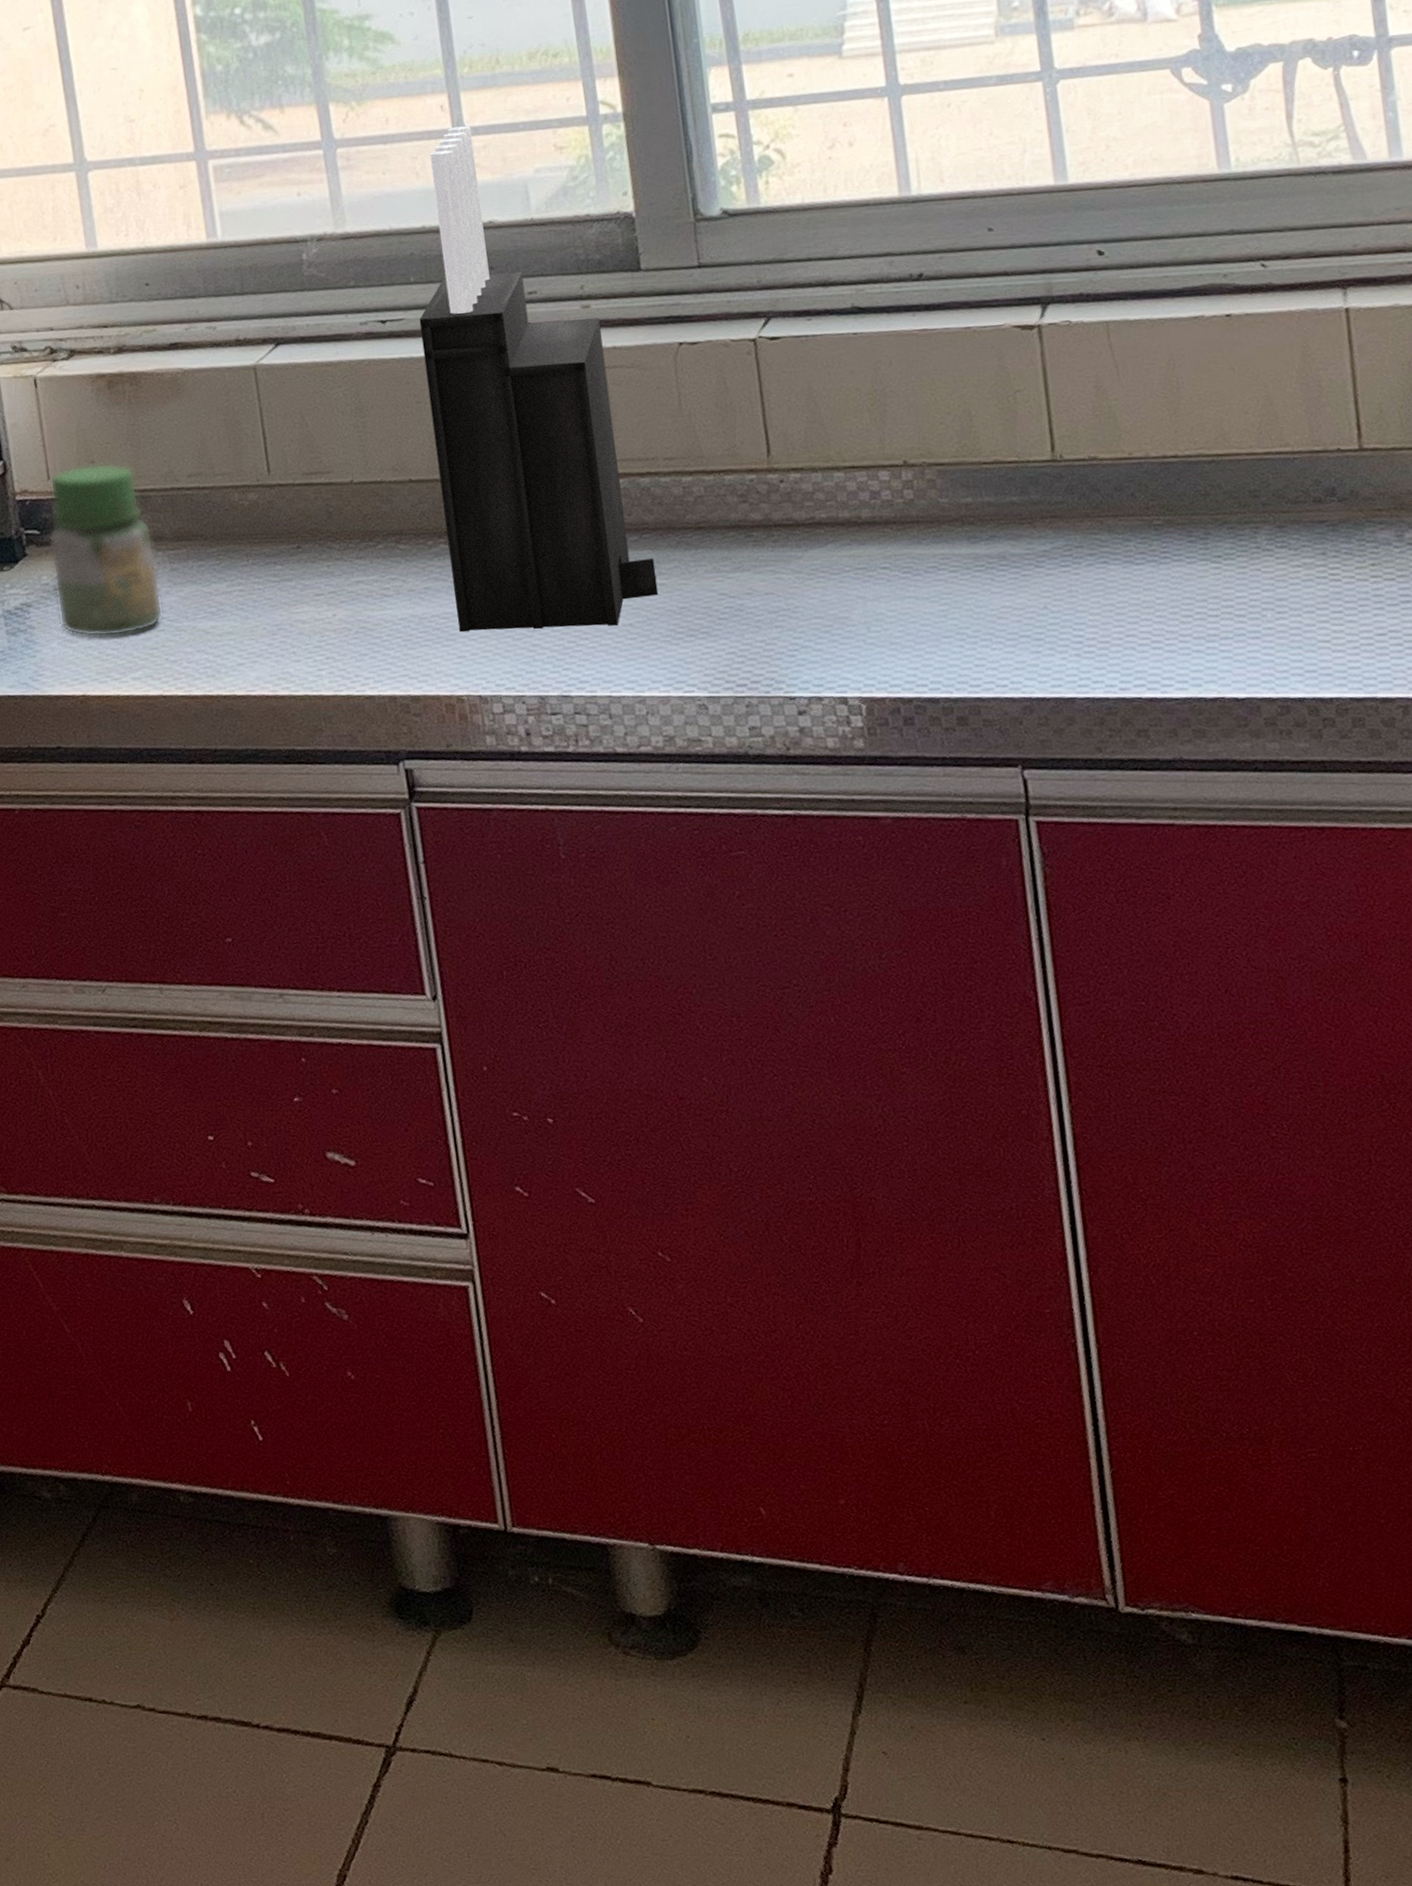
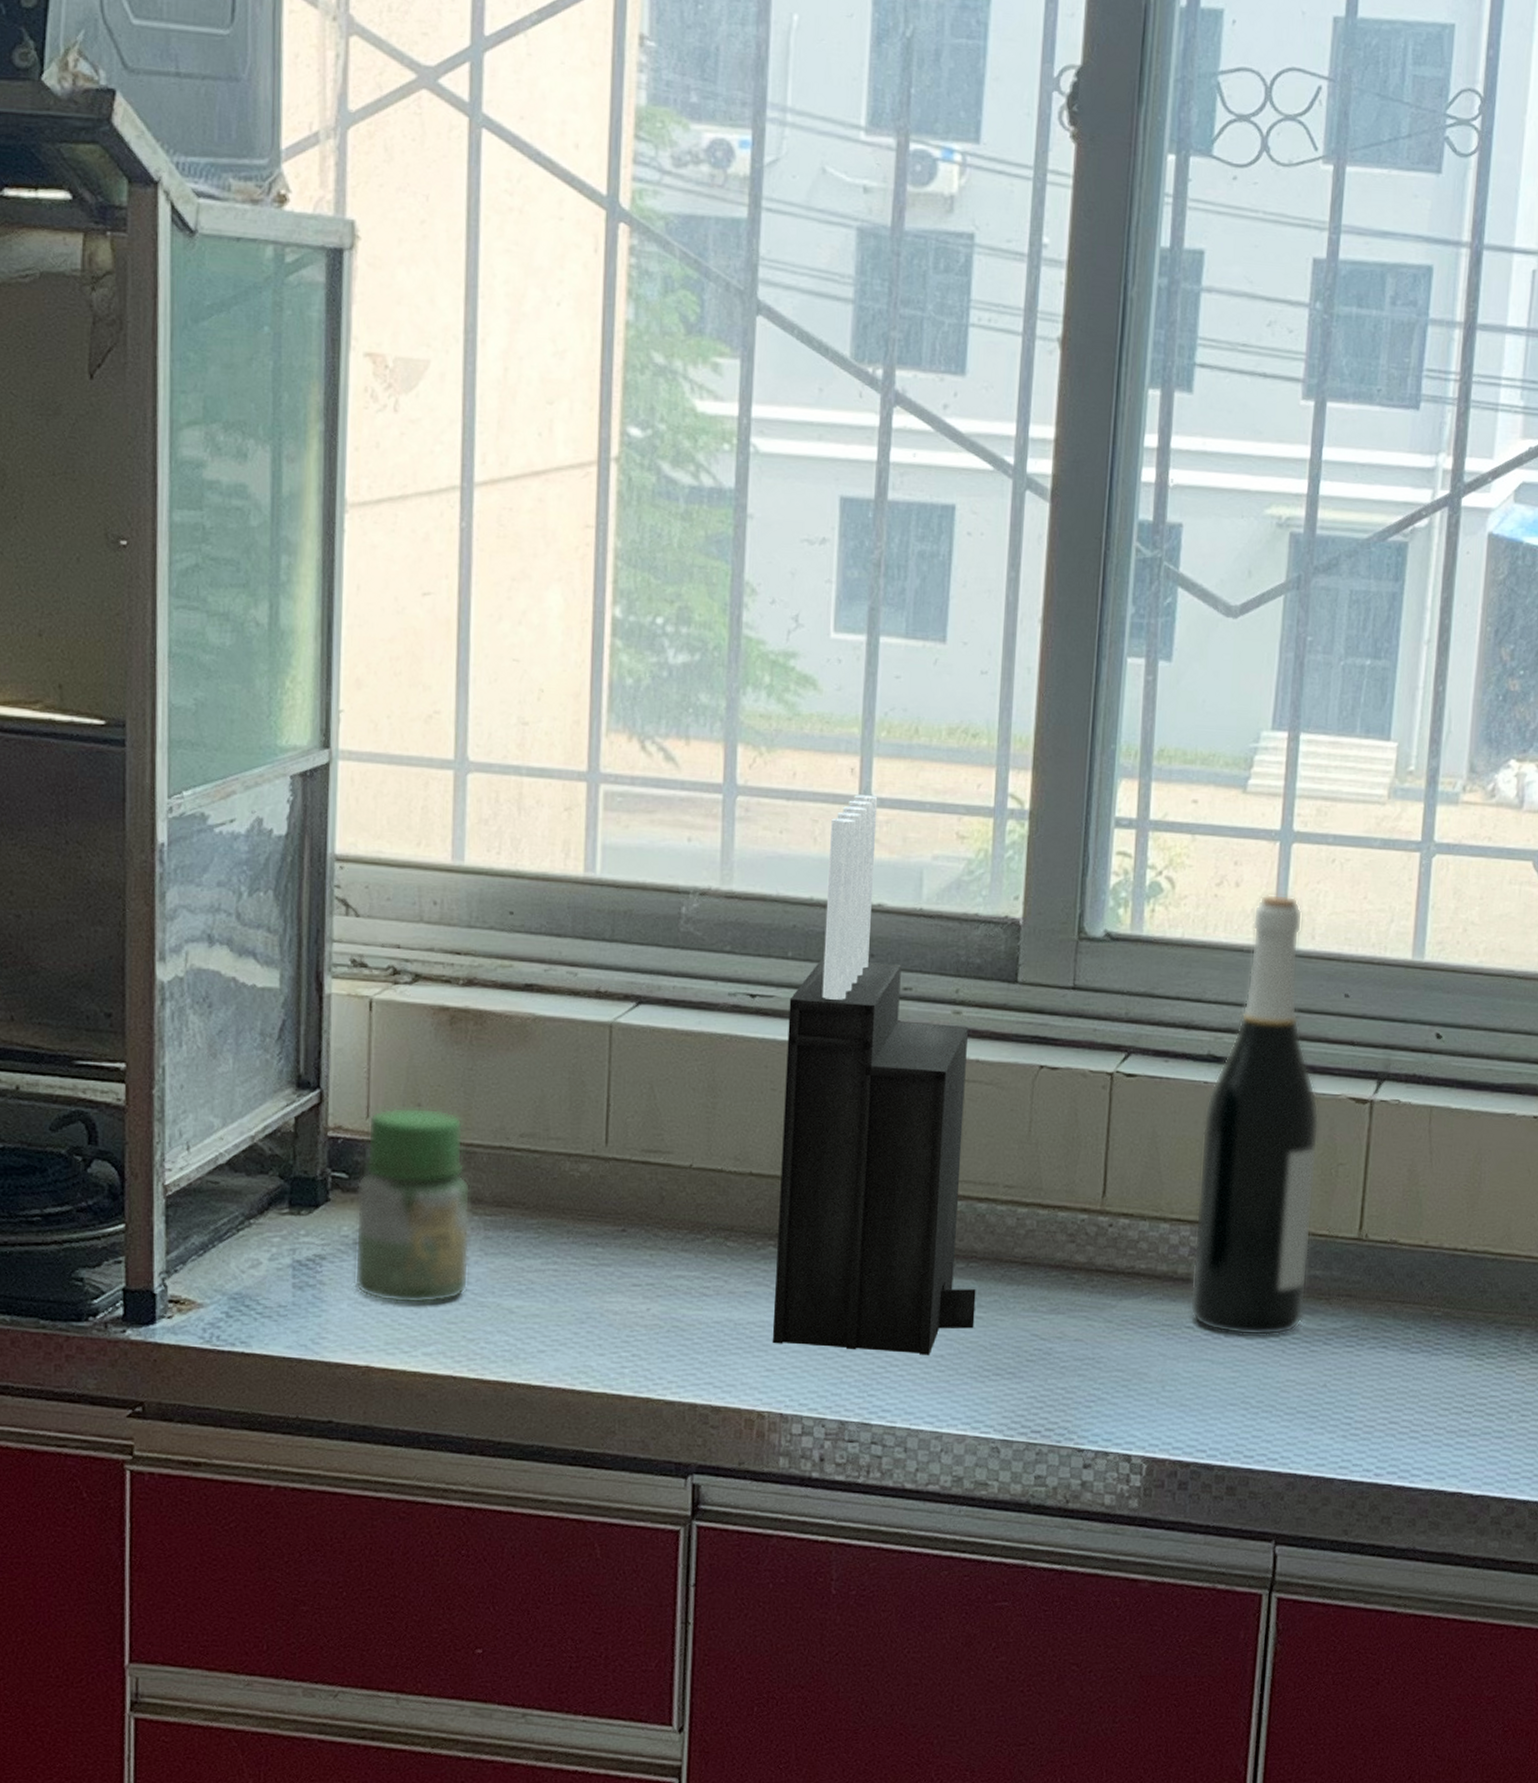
wine bottle: none [859,144,1008,570] -> present [1189,893,1320,1336]

